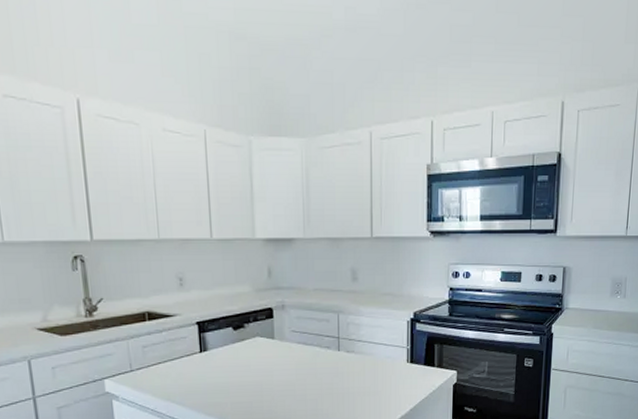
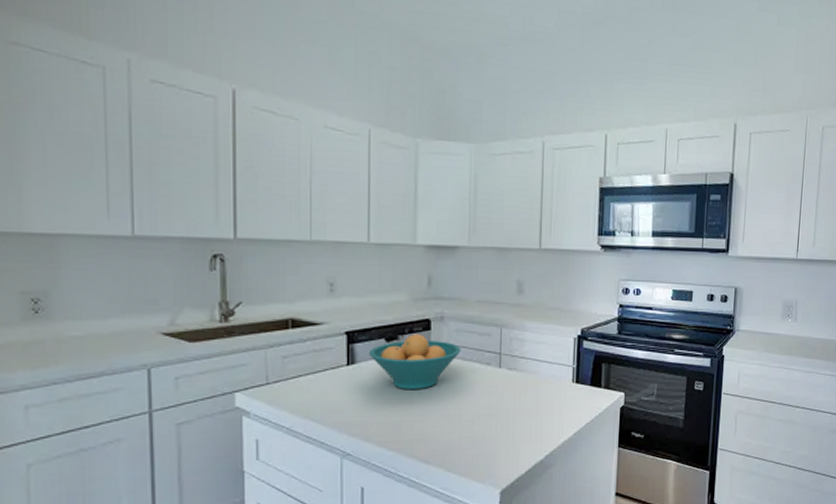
fruit bowl: none [218,321,302,374] -> present [368,333,461,390]

